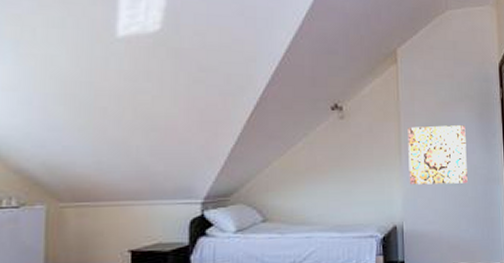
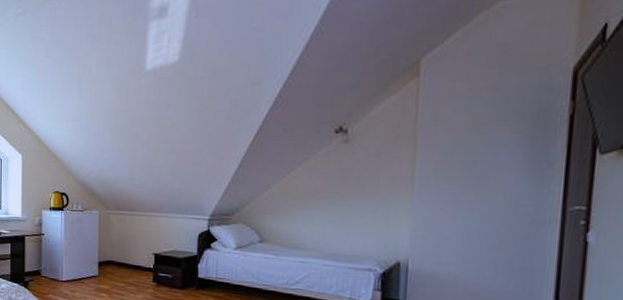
wall art: present [408,124,468,185] -> none [420,149,508,223]

